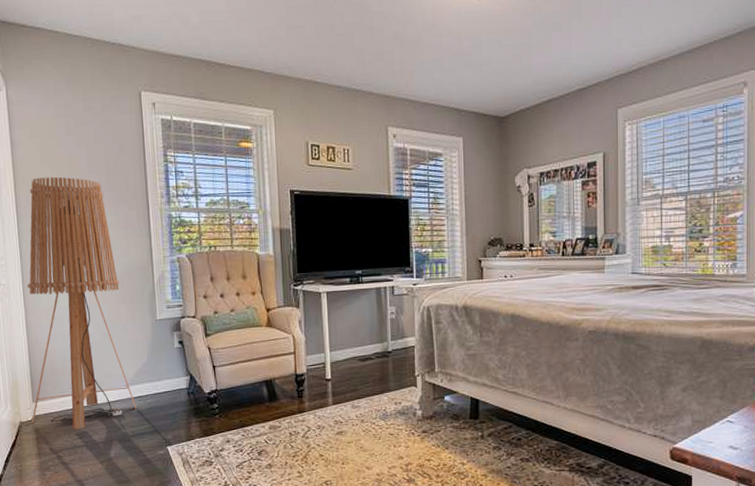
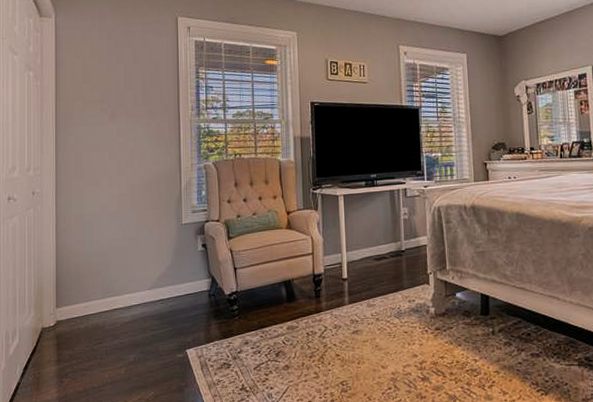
floor lamp: present [28,177,137,430] -> none [53,93,159,335]

